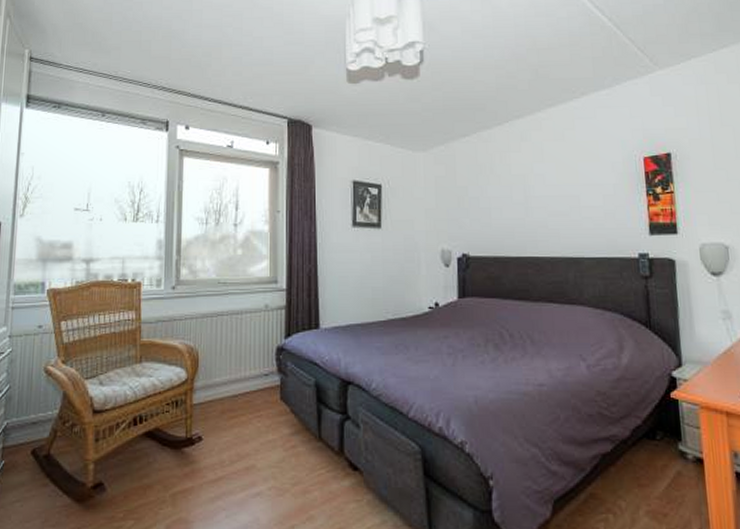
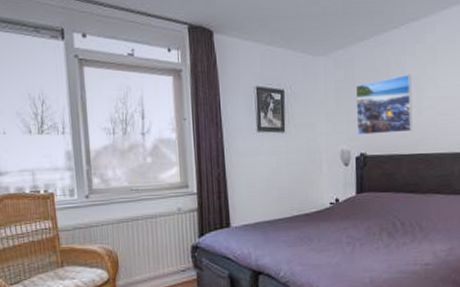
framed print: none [457,171,520,234] -> present [355,74,413,135]

